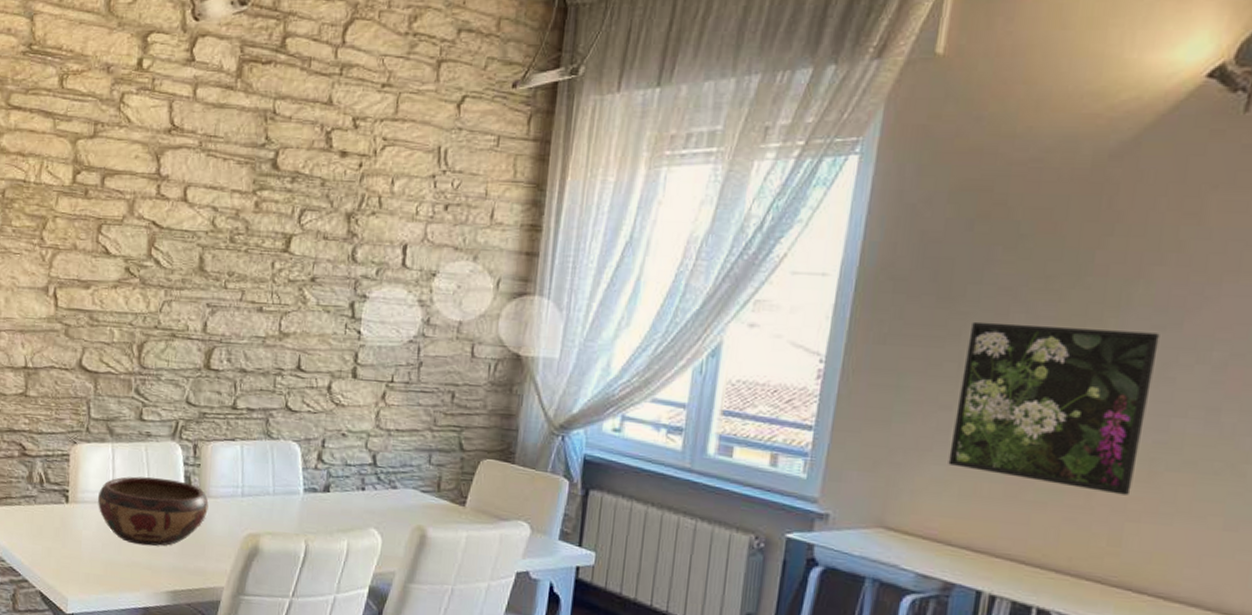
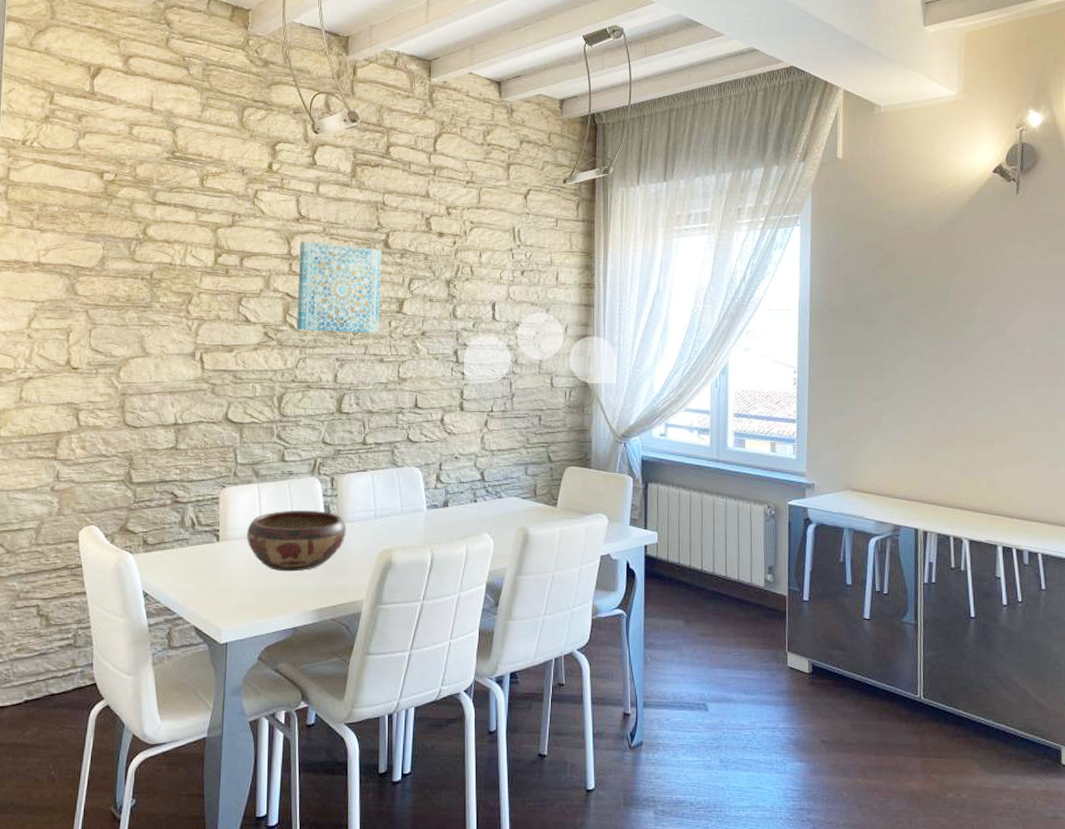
wall art: none [162,157,269,276] -> present [297,240,382,333]
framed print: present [948,321,1160,495] -> none [884,337,995,450]

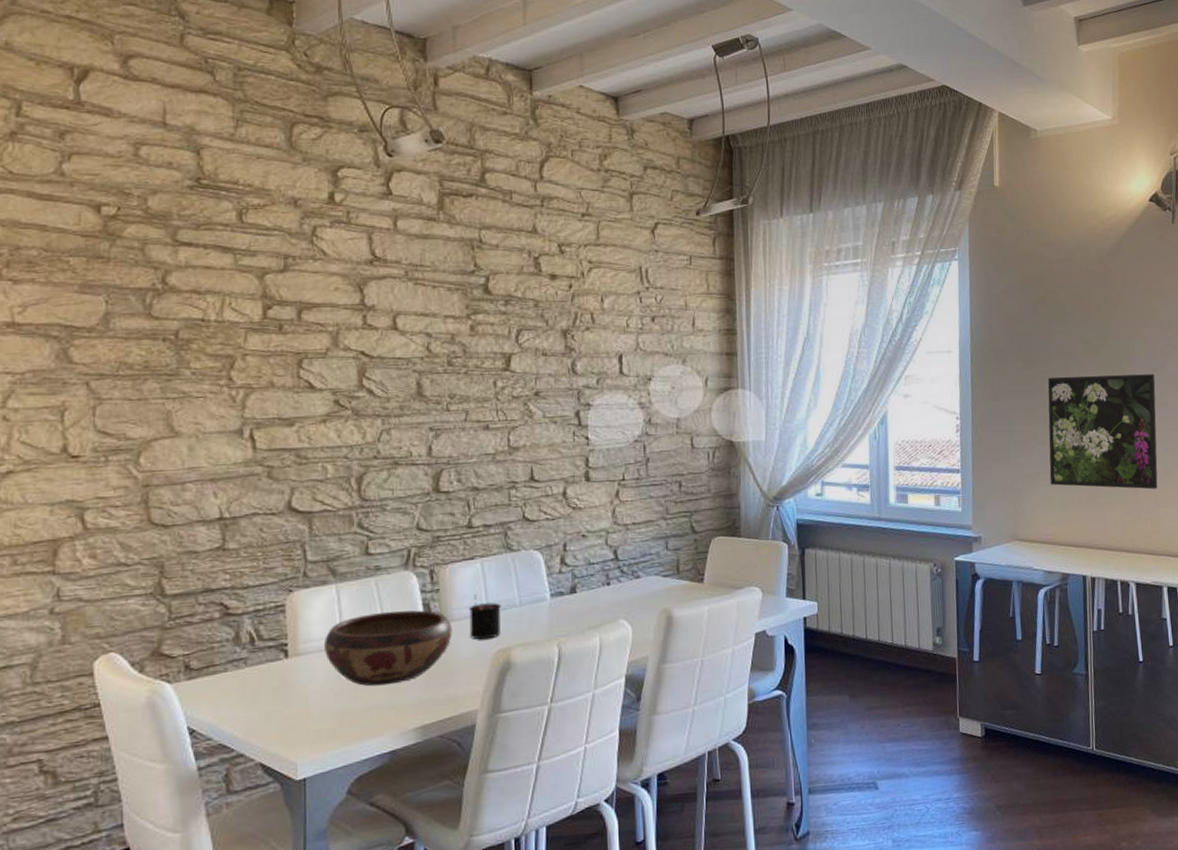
wall art: present [297,240,382,333] -> none [375,287,483,397]
candle: none [359,501,386,540] -> present [468,594,501,640]
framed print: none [884,337,995,450] -> present [1047,374,1158,490]

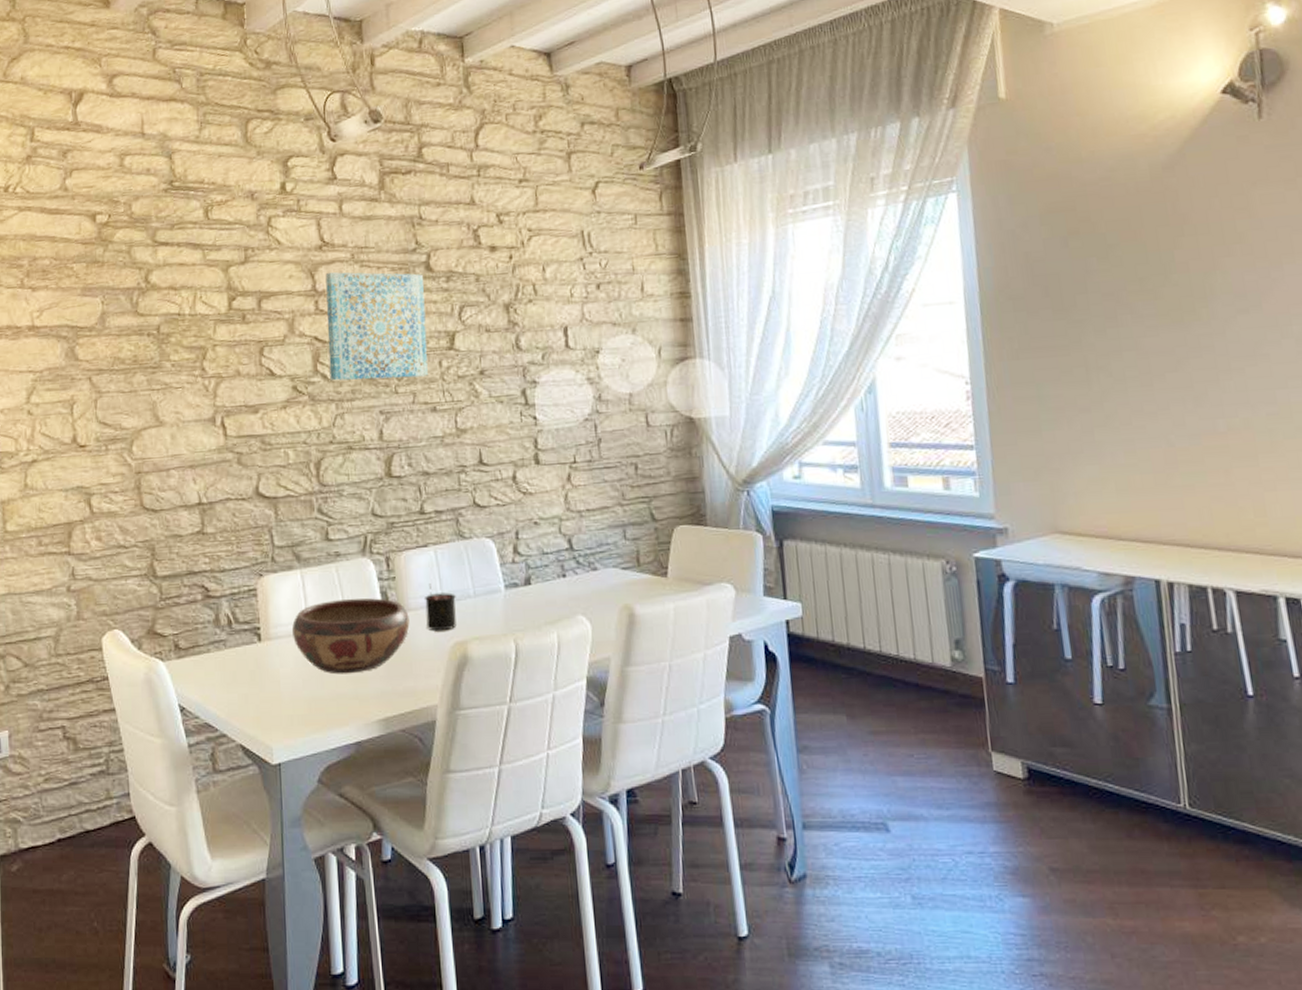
wall art: none [375,287,483,397] -> present [325,272,428,381]
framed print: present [1047,374,1158,490] -> none [1087,316,1261,468]

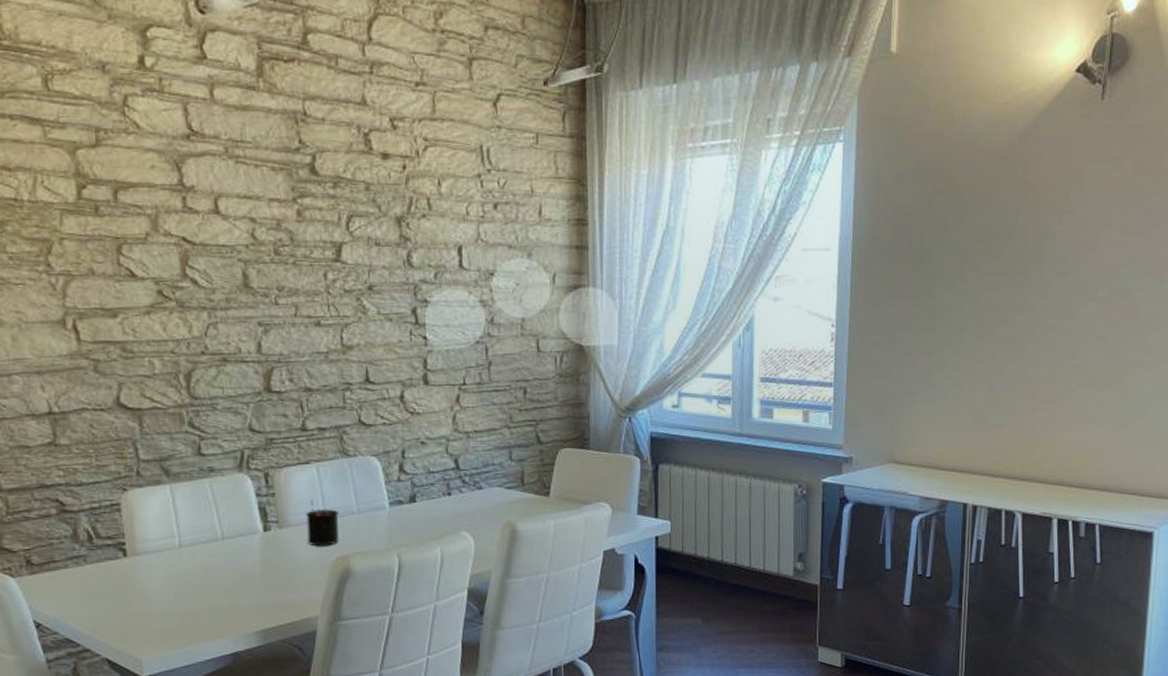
decorative bowl: present [291,598,410,675] -> none [161,513,290,589]
wall art: present [325,272,428,381] -> none [194,165,312,289]

